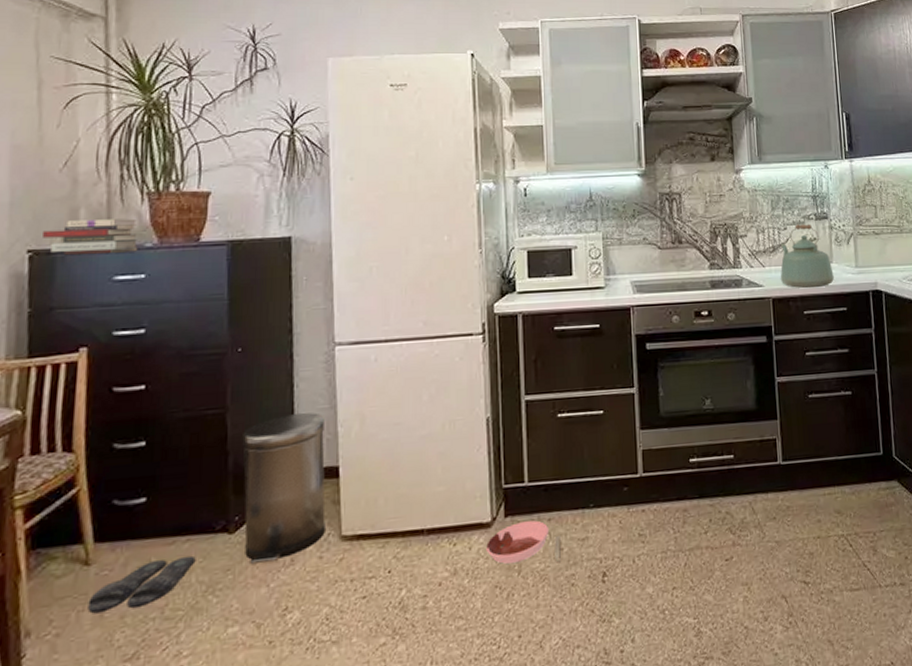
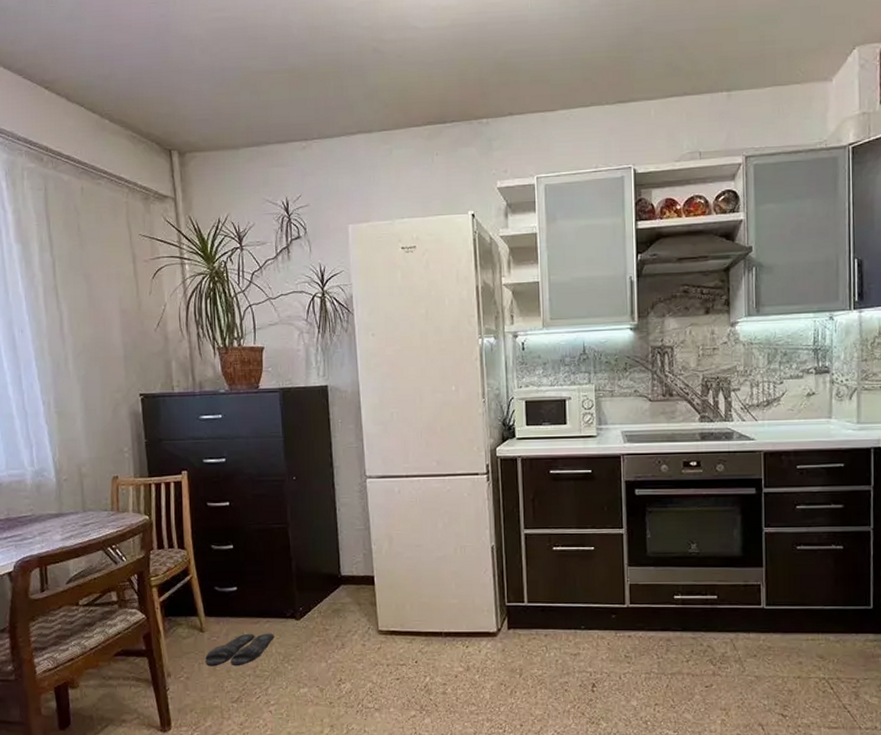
books: present [41,218,138,255] -> none [148,369,215,398]
pedal bin: present [242,412,326,565] -> none [301,532,366,645]
pet bowl: present [486,520,561,564] -> none [493,635,556,670]
kettle: present [780,224,834,289] -> none [773,378,832,443]

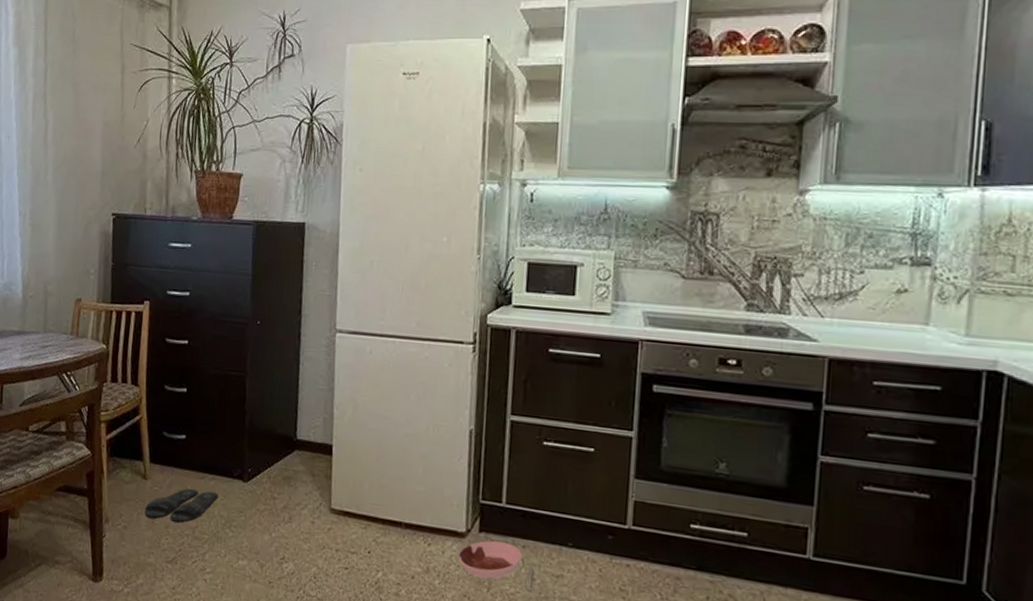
pet bowl: none [493,635,556,670] -> present [458,540,534,591]

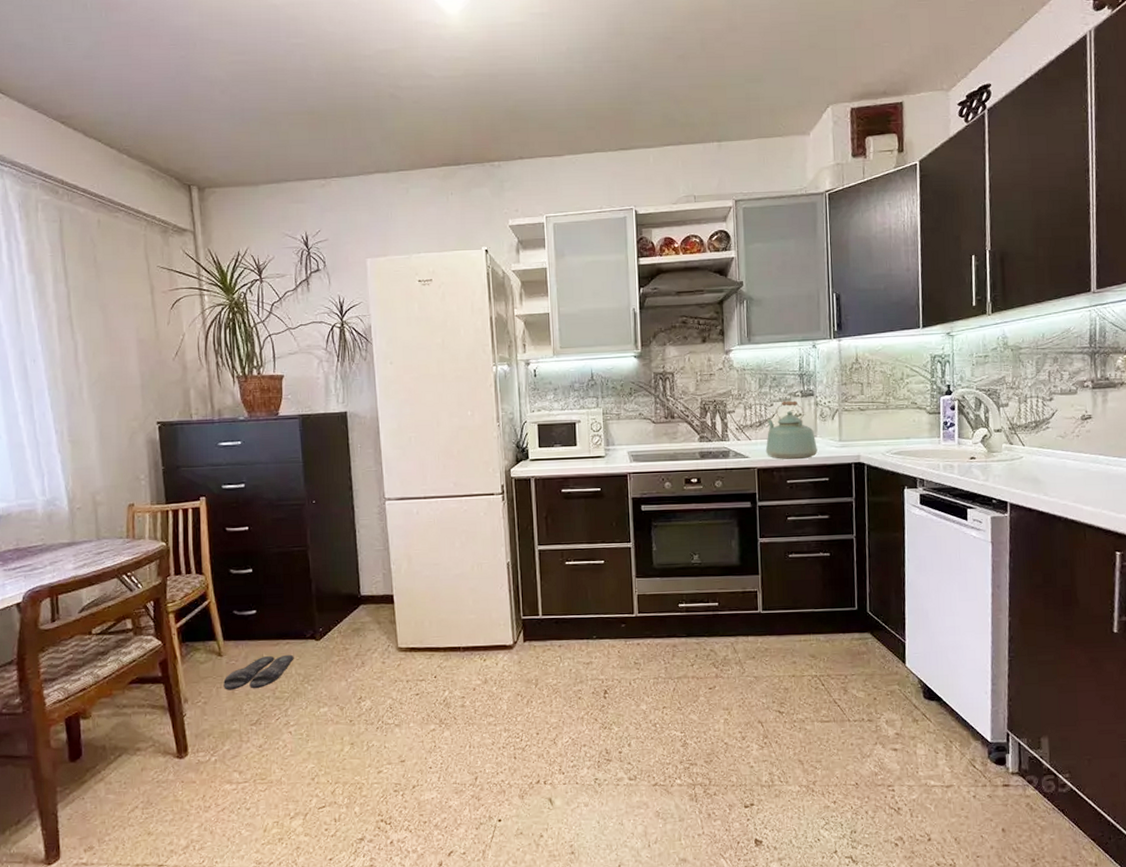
pet bowl: present [458,540,534,591] -> none [509,646,570,679]
kettle: none [844,268,928,355] -> present [765,400,818,460]

